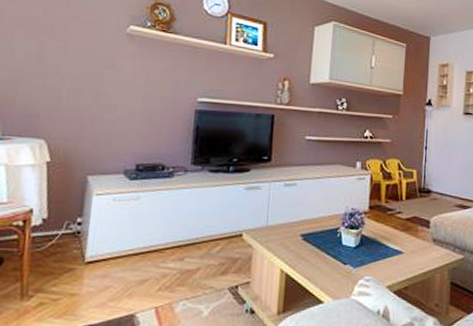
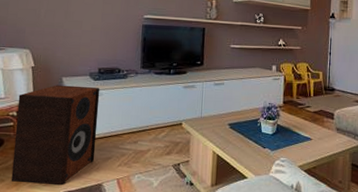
speaker: none [10,185,137,318] -> present [11,85,100,186]

